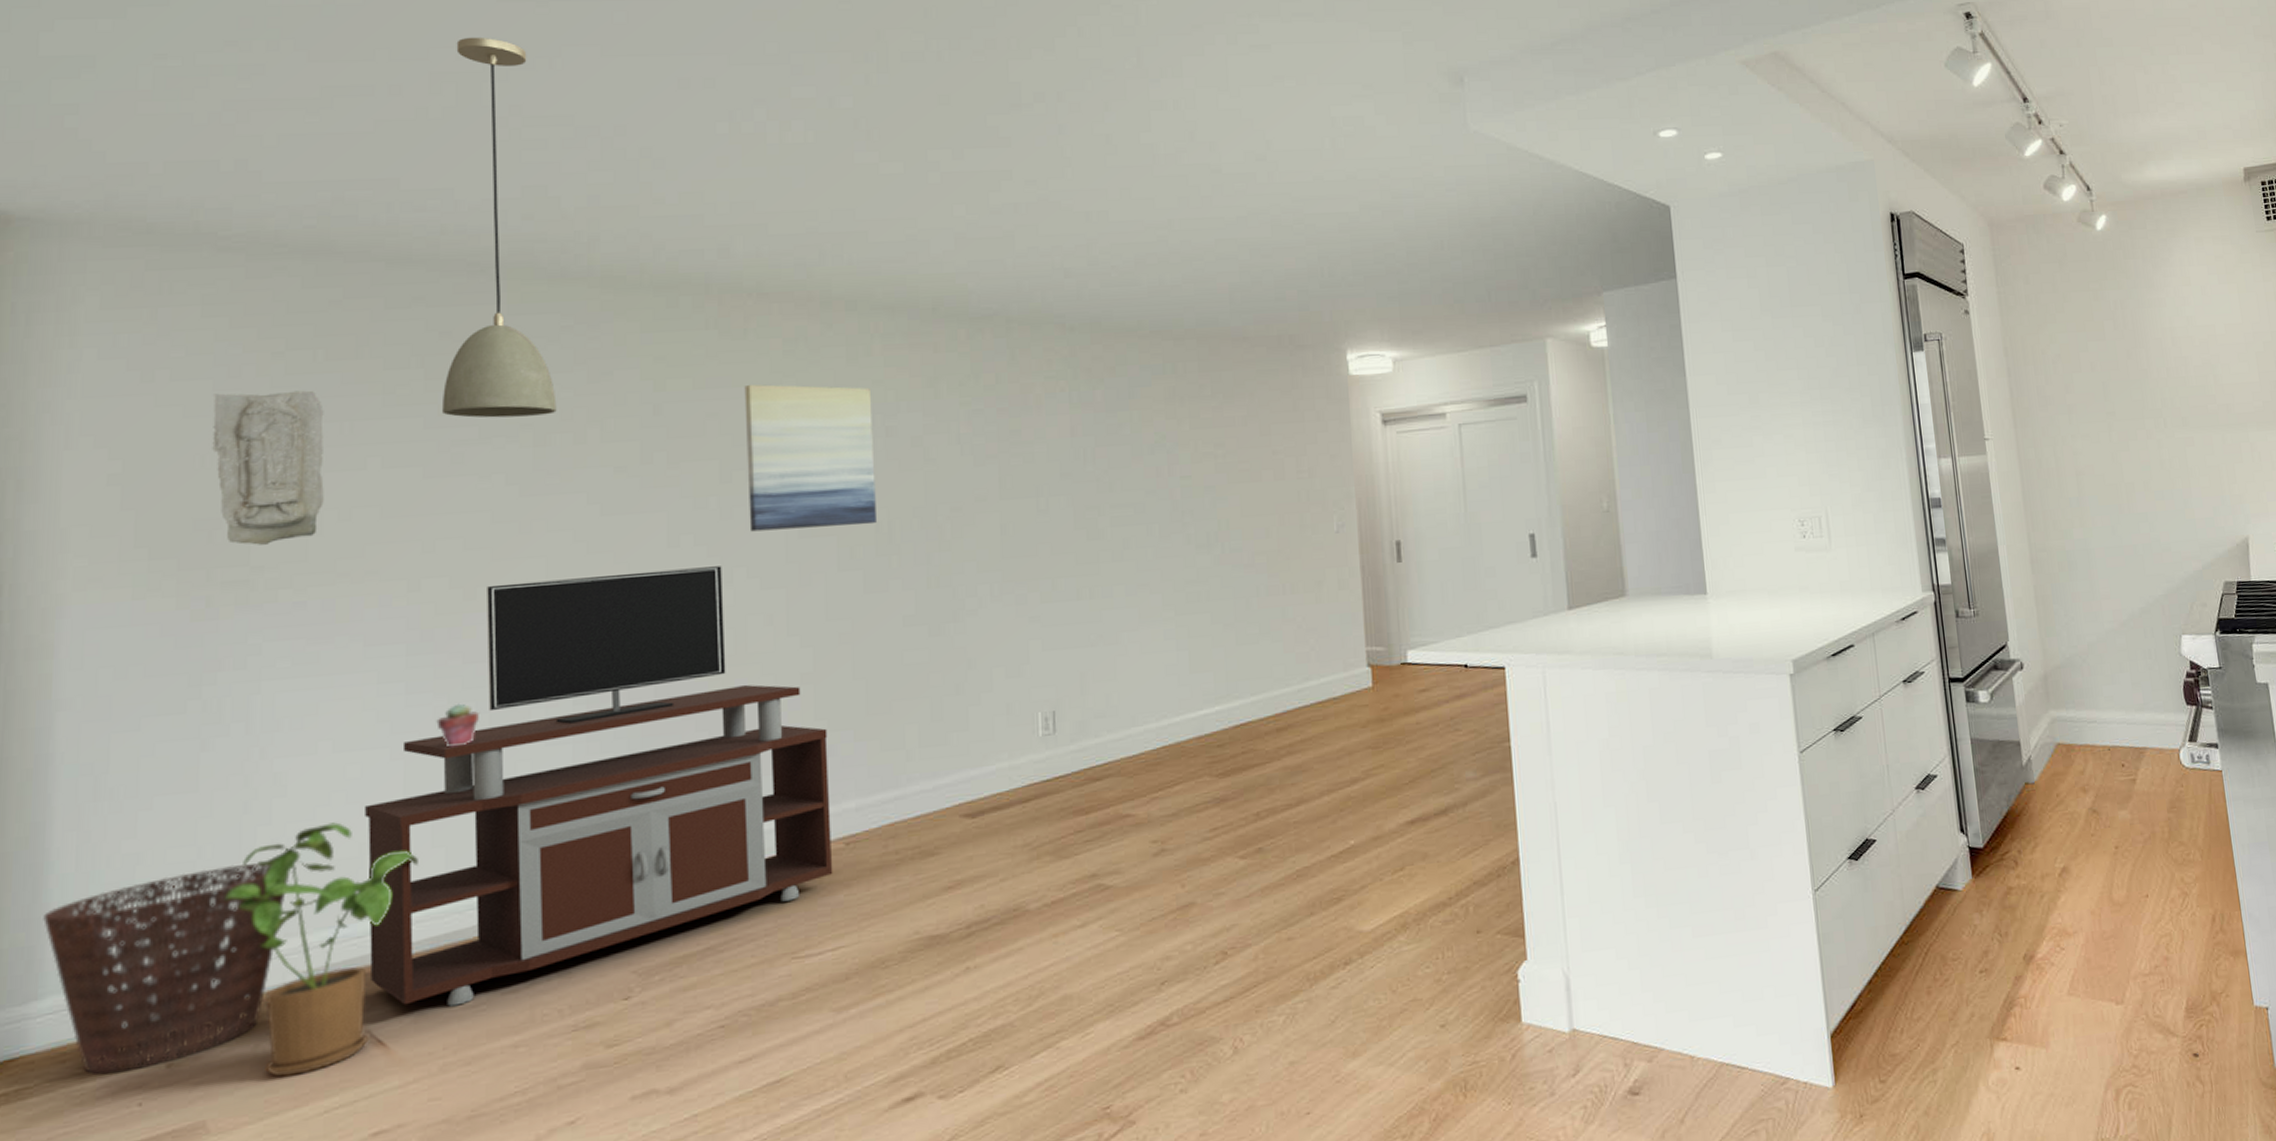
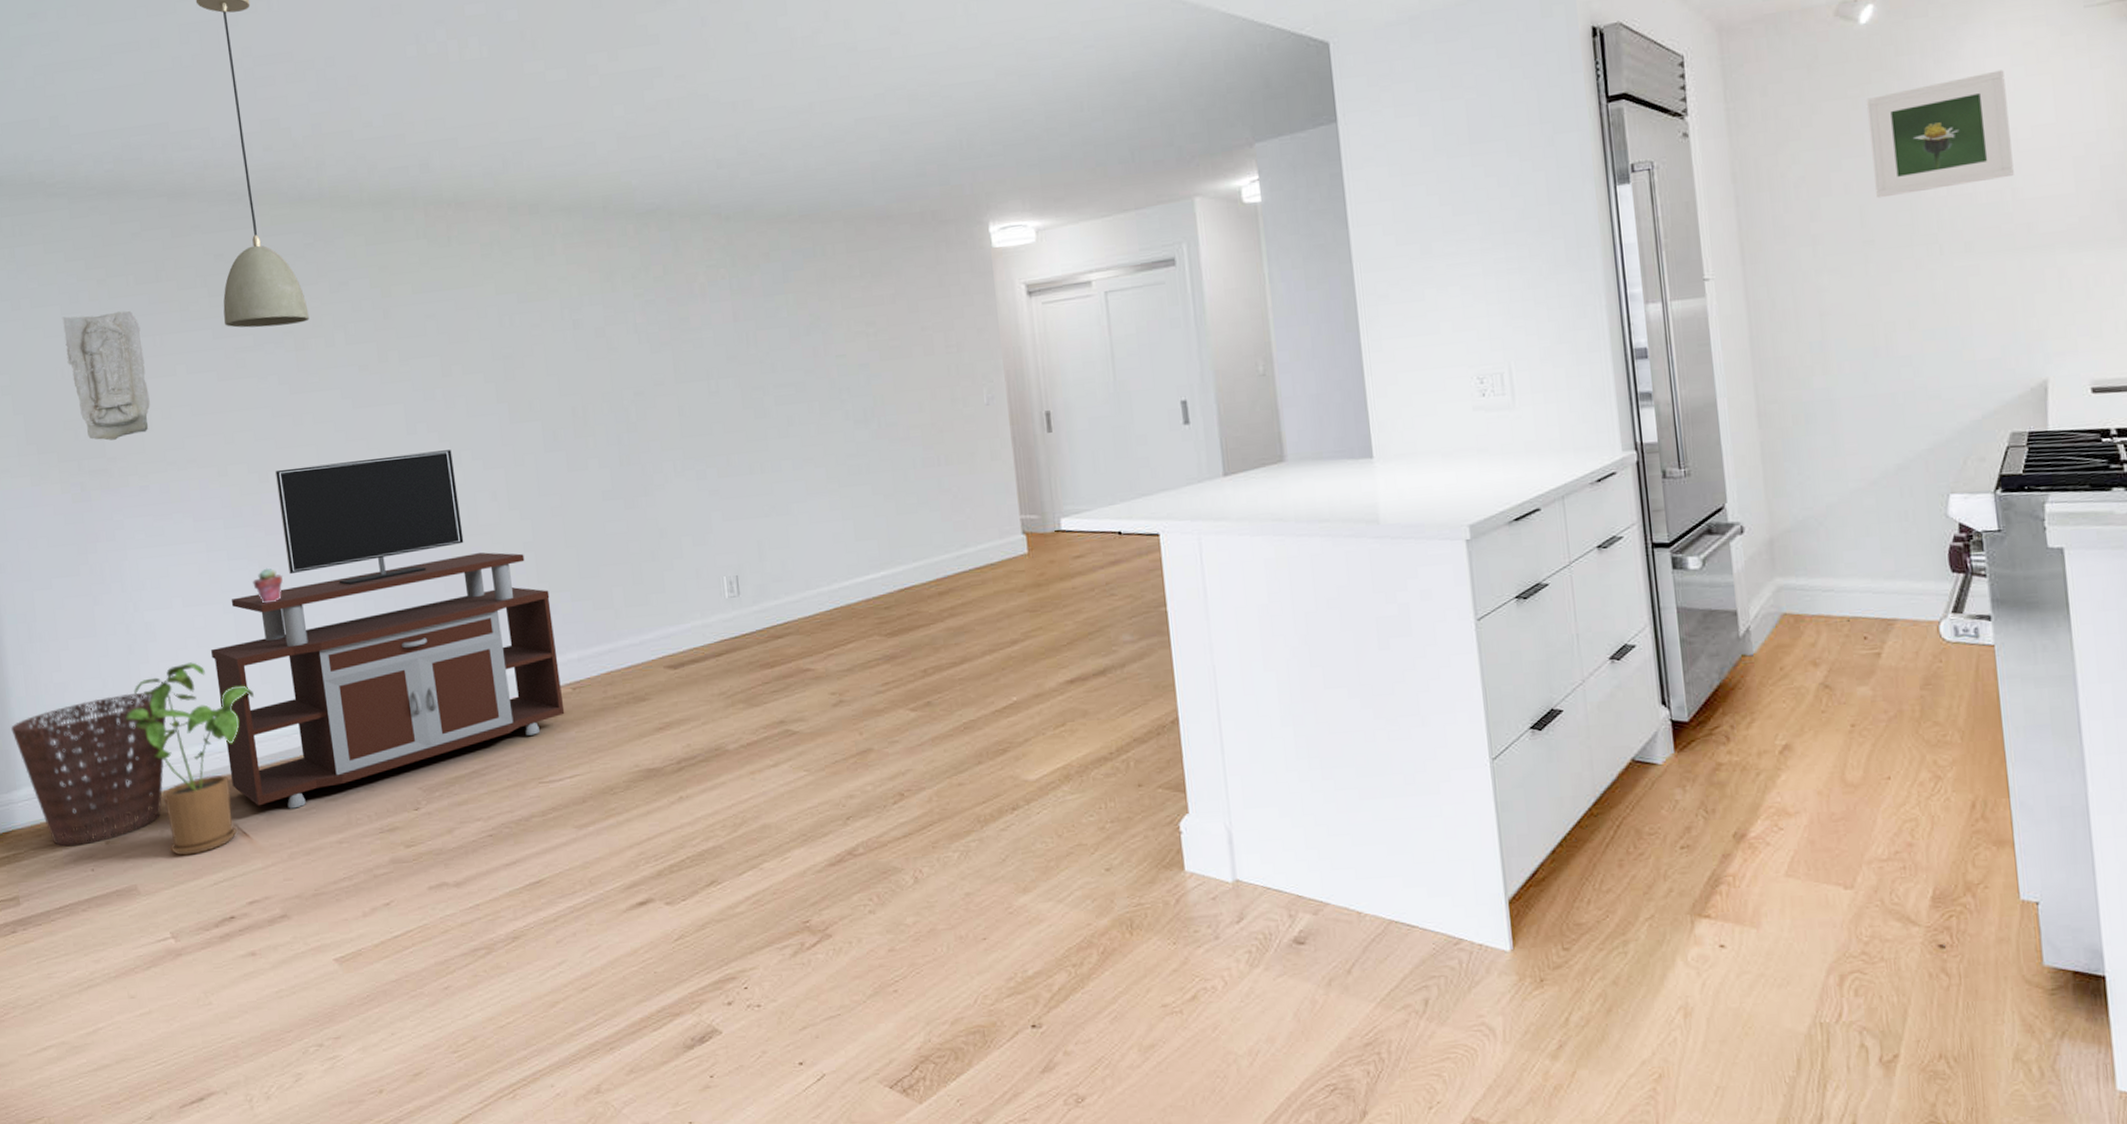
wall art: present [744,384,876,532] -> none [453,284,573,419]
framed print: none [2103,277,2215,377] -> present [1865,70,2014,199]

